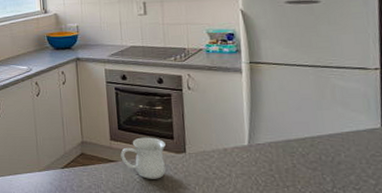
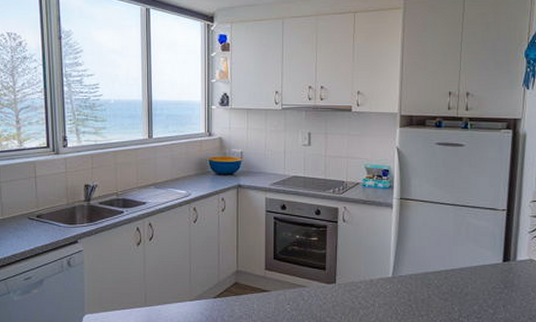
mug: present [120,137,166,179] -> none [274,267,318,309]

